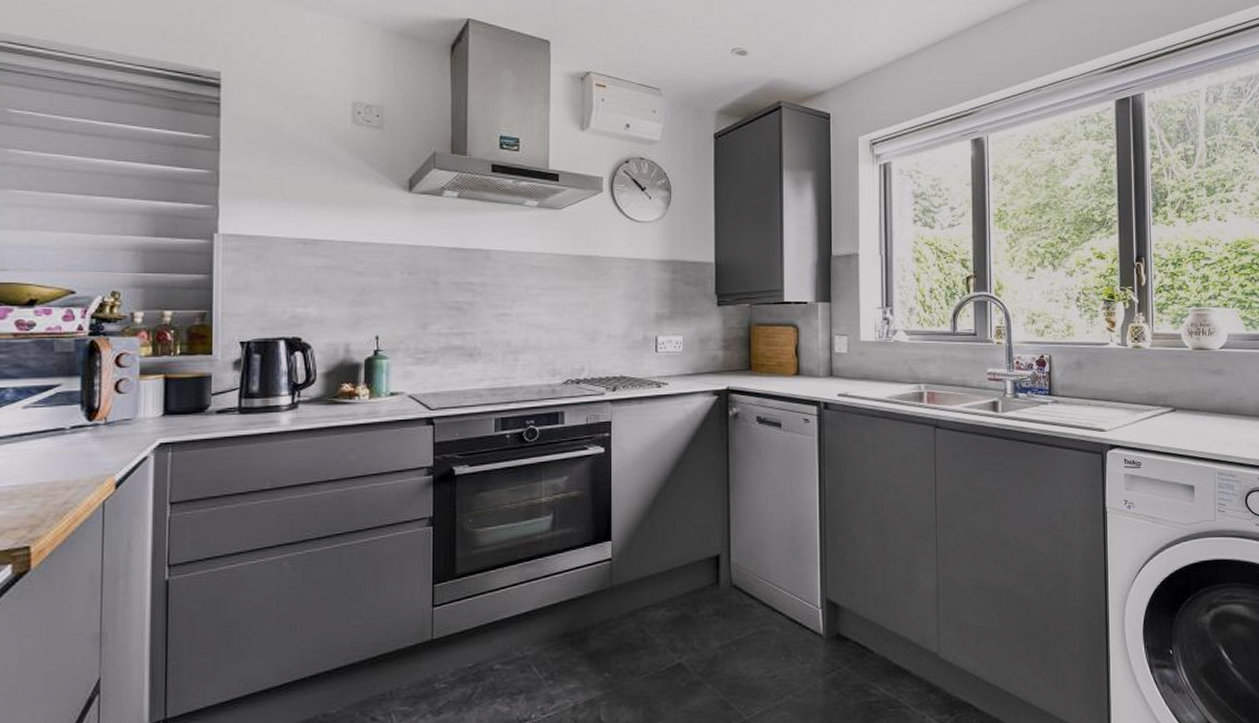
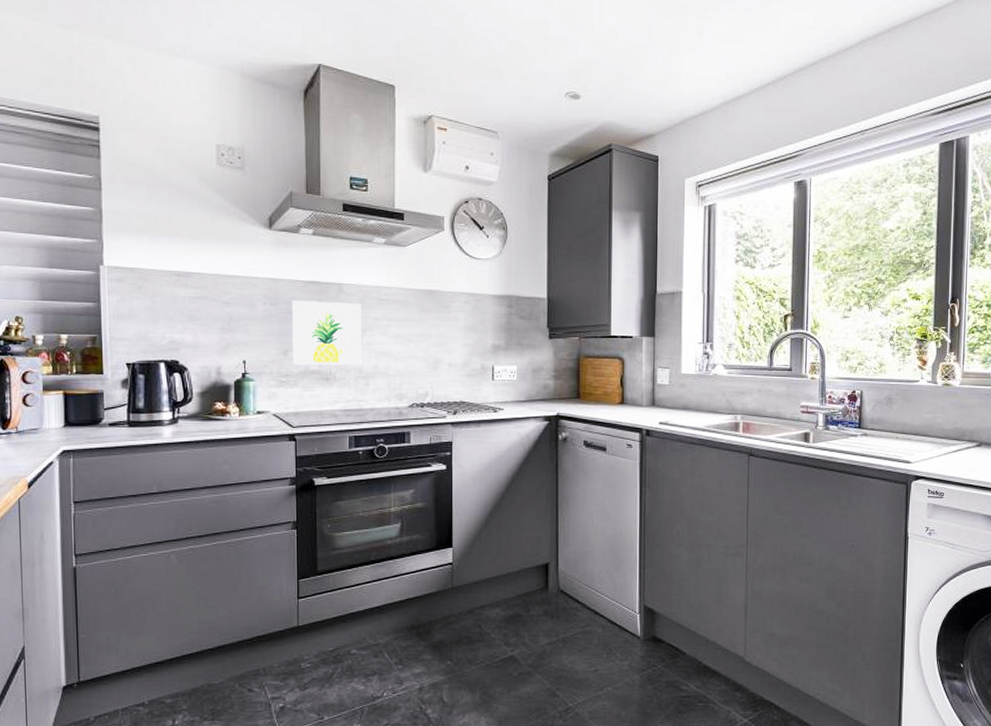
wall art: none [431,269,511,341] -> present [292,300,362,366]

